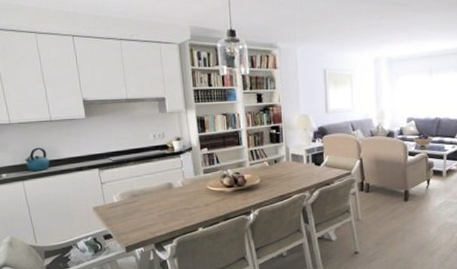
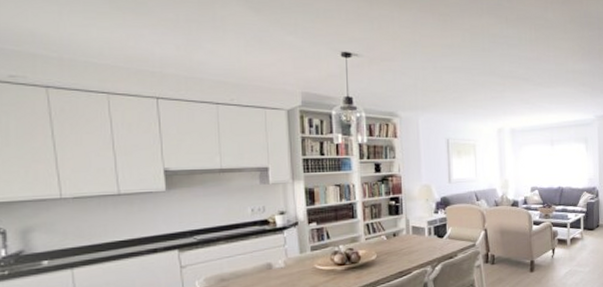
kettle: present [24,147,50,172] -> none [76,226,113,257]

